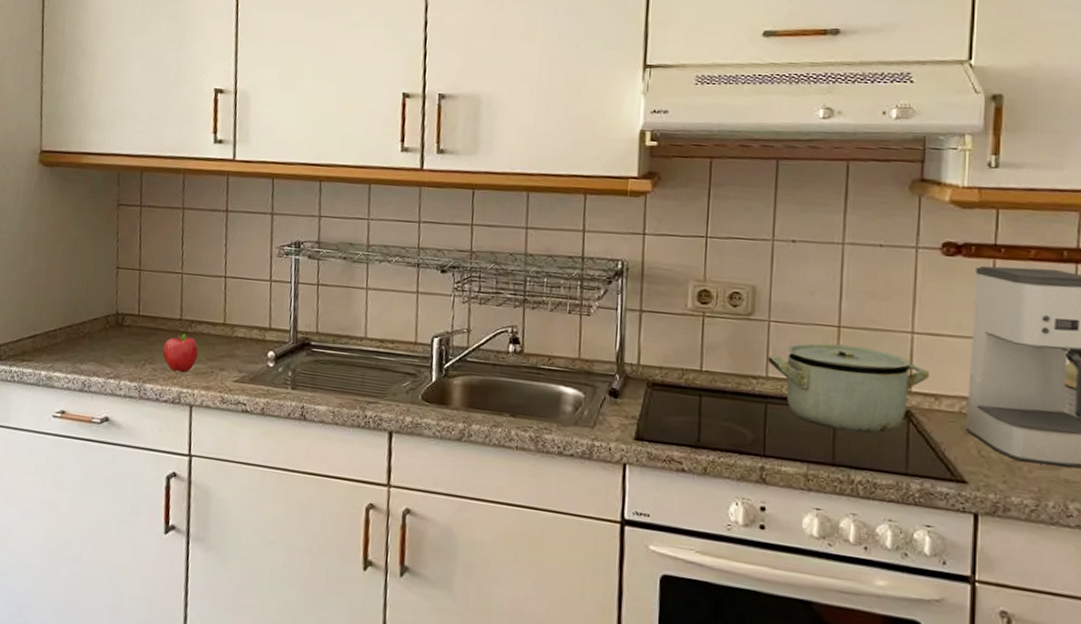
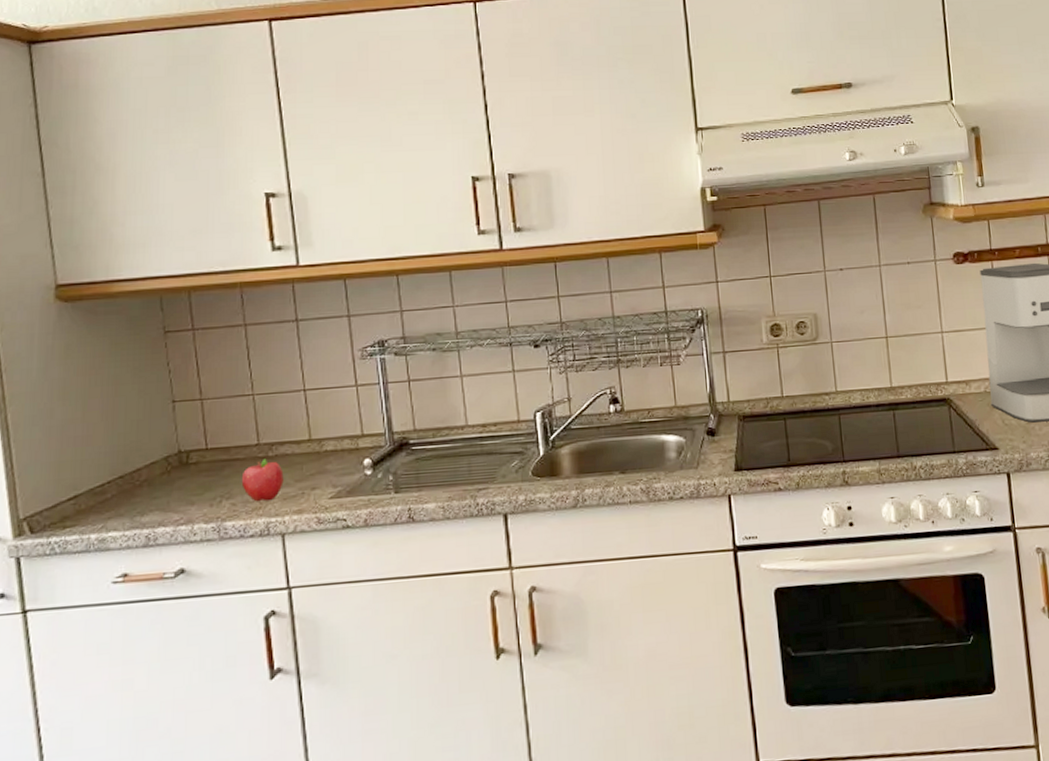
cooking pot: present [768,343,930,434] -> none [835,351,960,427]

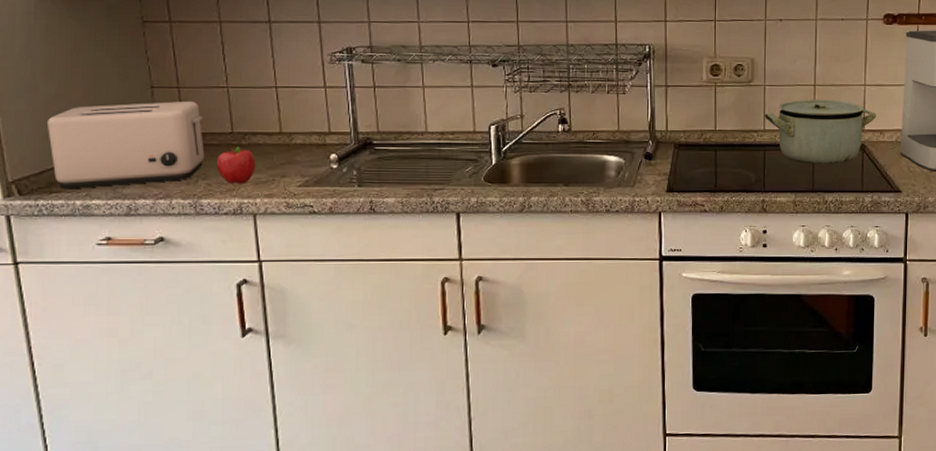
toaster: none [62,413,229,523] -> present [46,100,205,189]
cooking pot: none [835,351,960,427] -> present [765,99,877,165]

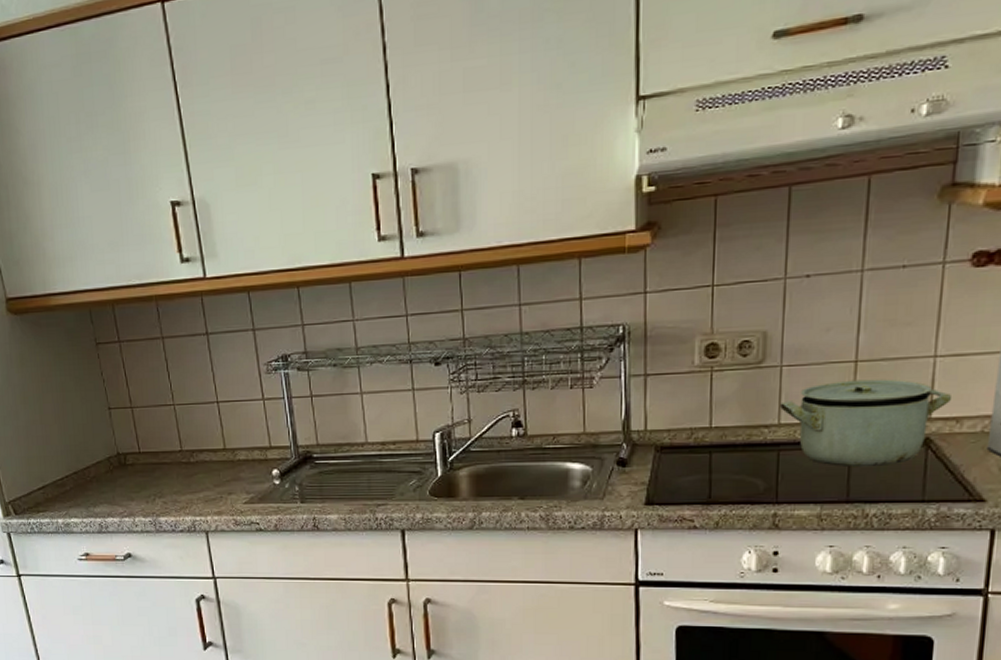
toaster: present [46,100,205,189] -> none [29,420,159,509]
fruit: present [216,146,256,184] -> none [169,464,205,502]

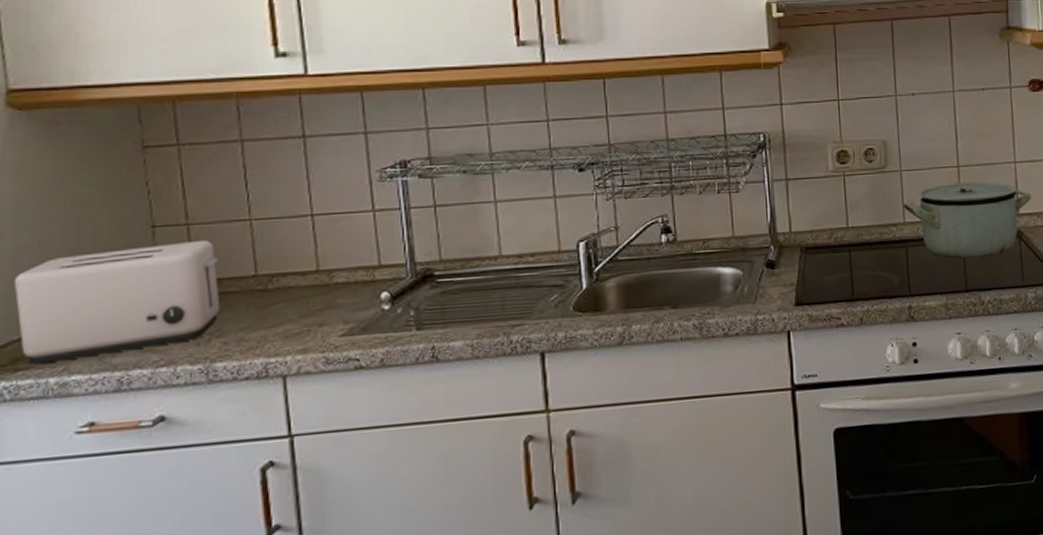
toaster: none [29,420,159,509] -> present [13,239,220,365]

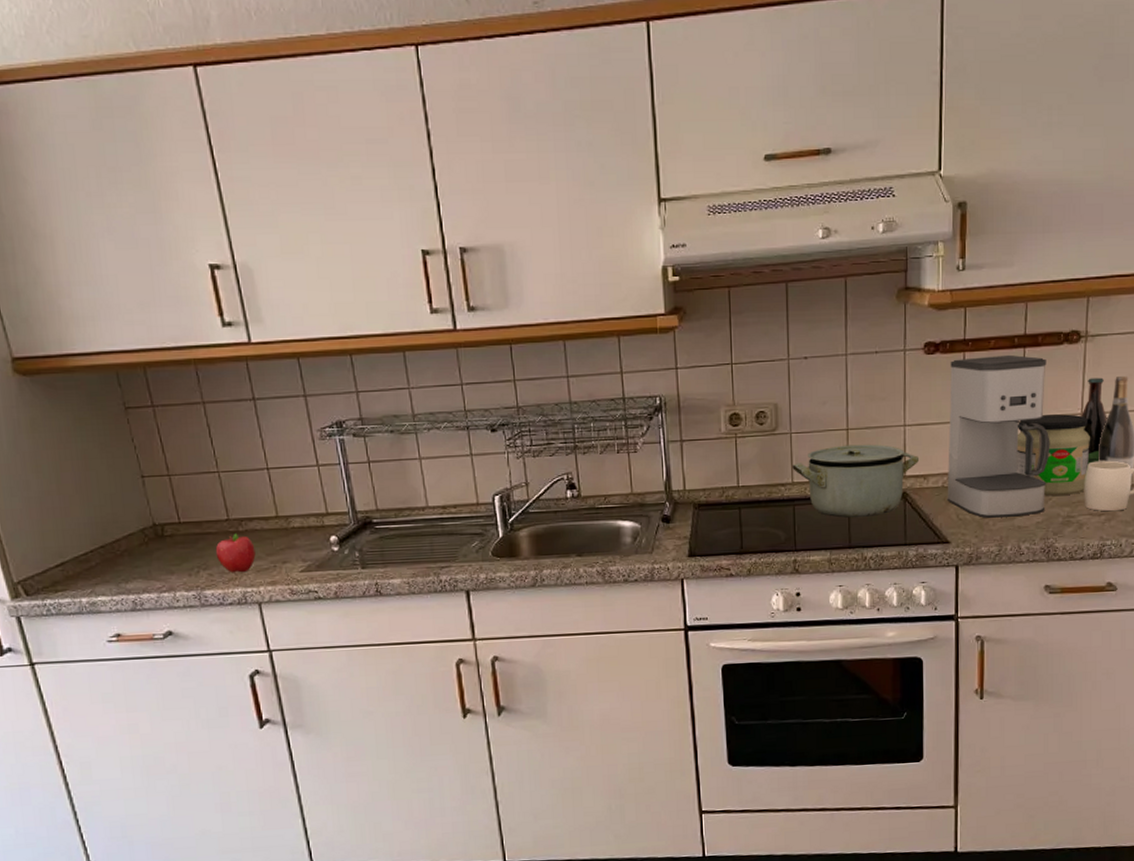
toaster: present [13,239,220,365] -> none [43,488,204,588]
fruit: none [235,292,286,341] -> present [215,533,256,573]

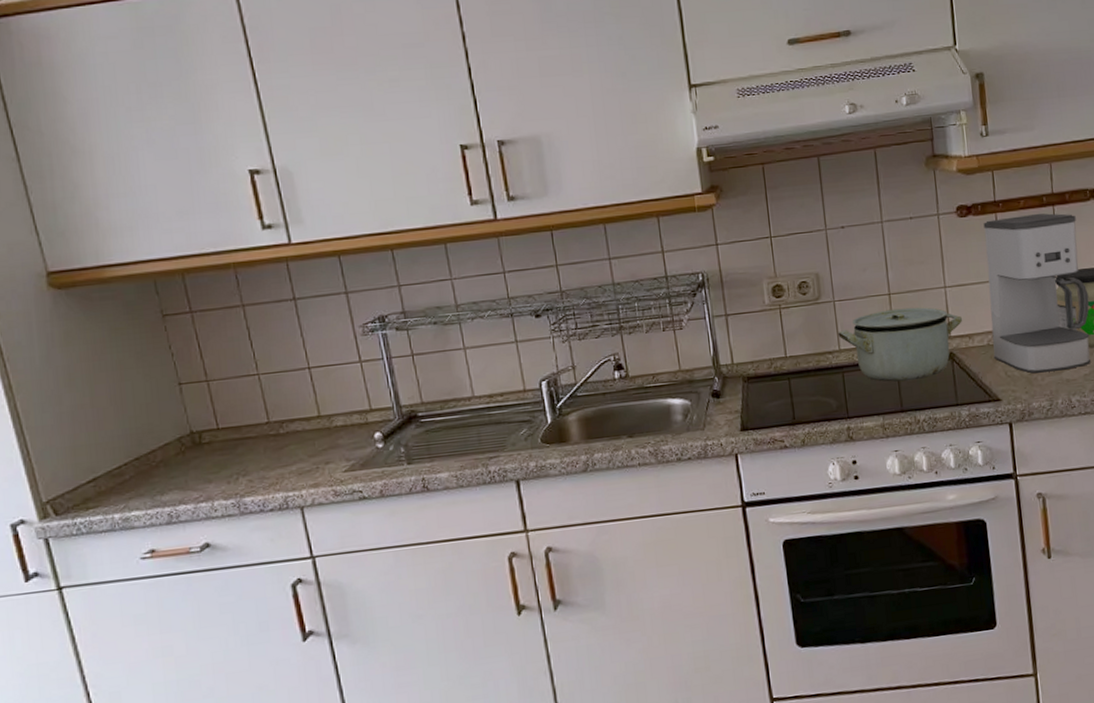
fruit: present [215,533,256,573] -> none [255,436,298,478]

